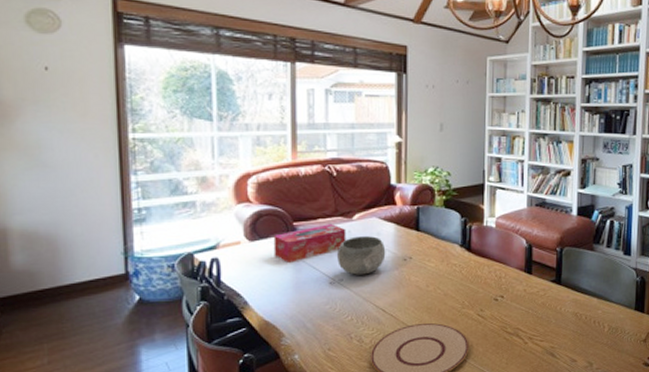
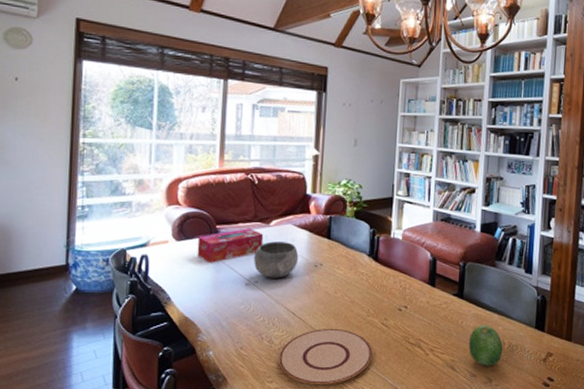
fruit: none [567,310,603,351] -> present [468,325,503,366]

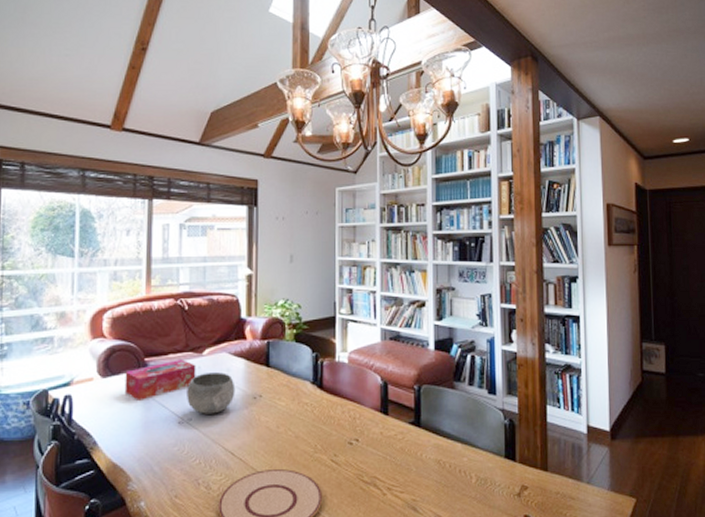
fruit: present [468,325,503,366] -> none [430,457,471,505]

